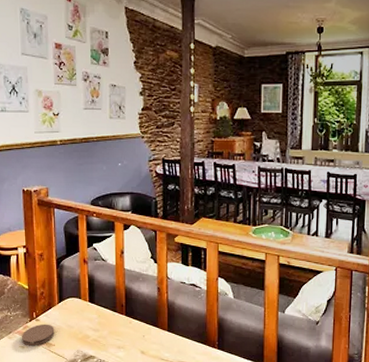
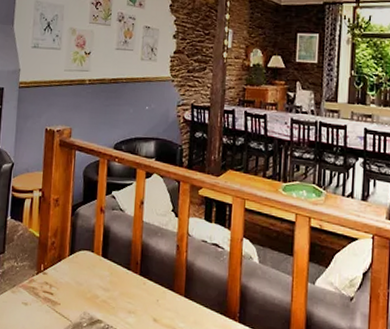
coaster: present [21,324,55,346] -> none [25,278,62,304]

